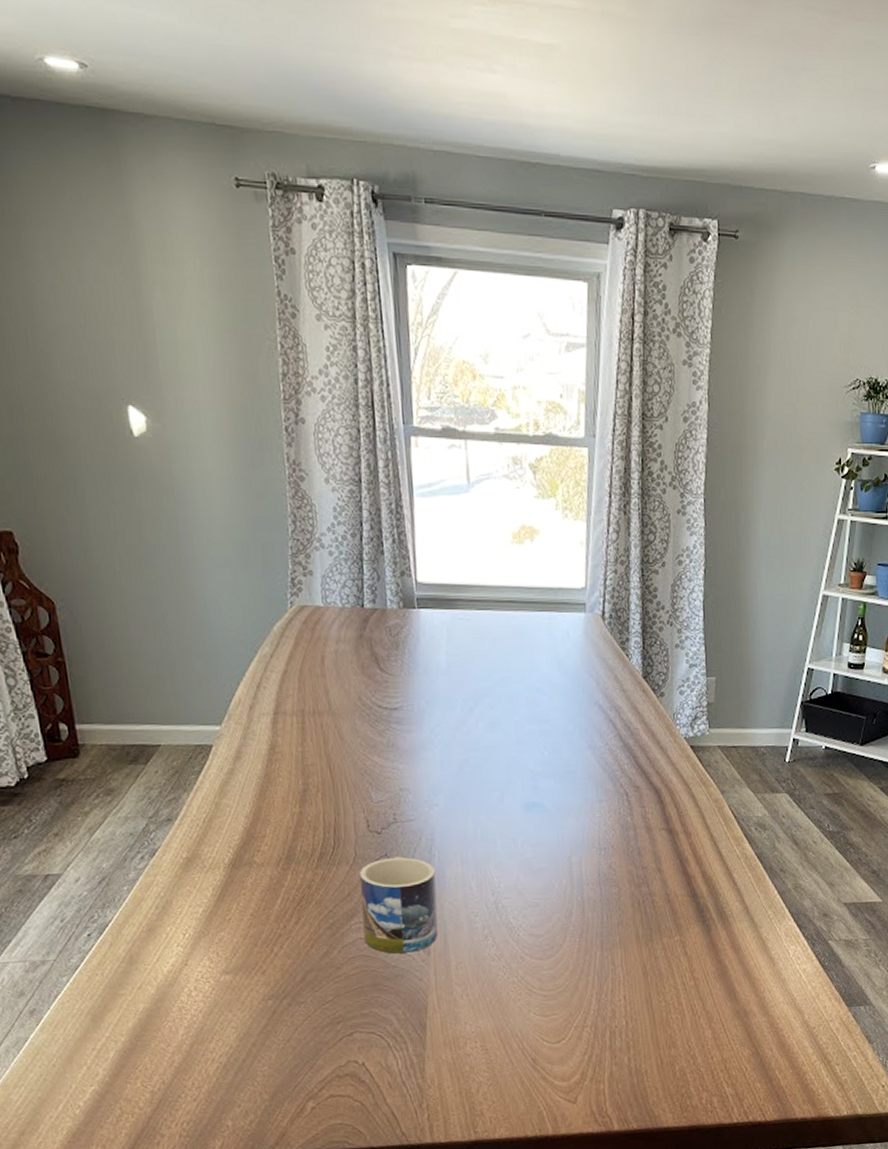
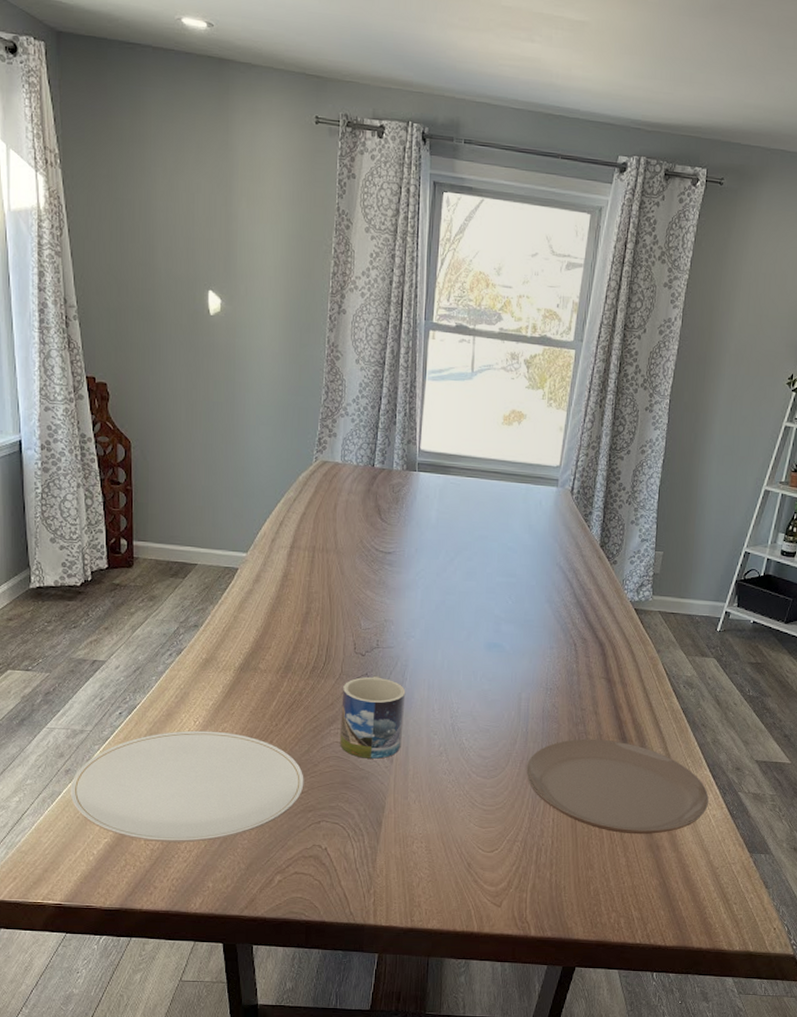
plate: none [38,942,328,1083] -> present [70,730,304,843]
plate: none [587,899,797,1003] -> present [526,738,709,835]

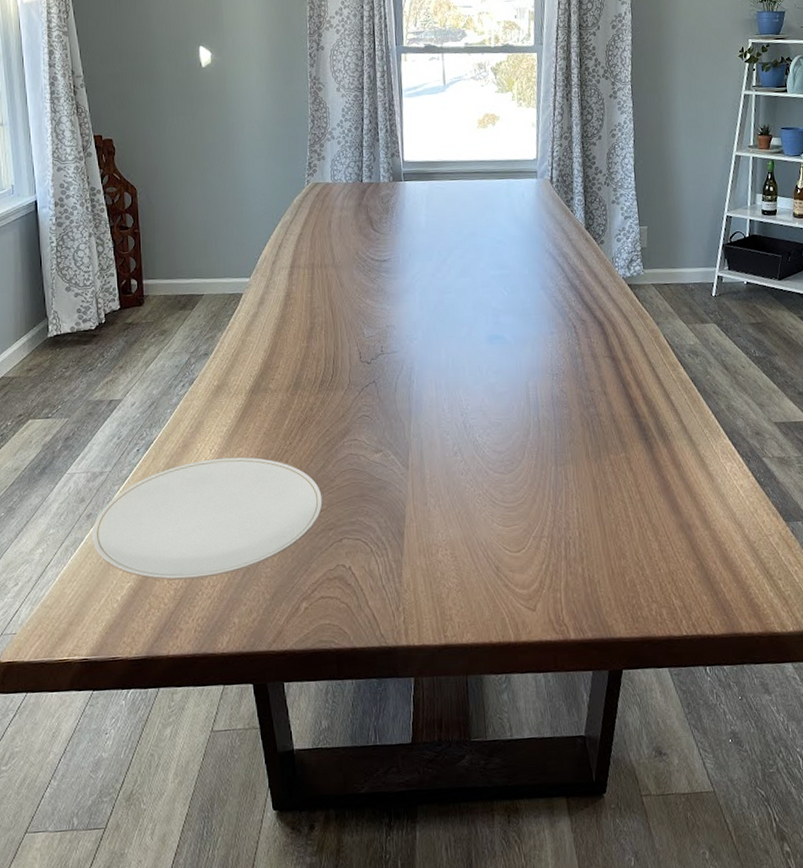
mug: present [339,675,406,759] -> none [352,381,415,468]
plate: present [526,738,709,835] -> none [543,419,734,516]

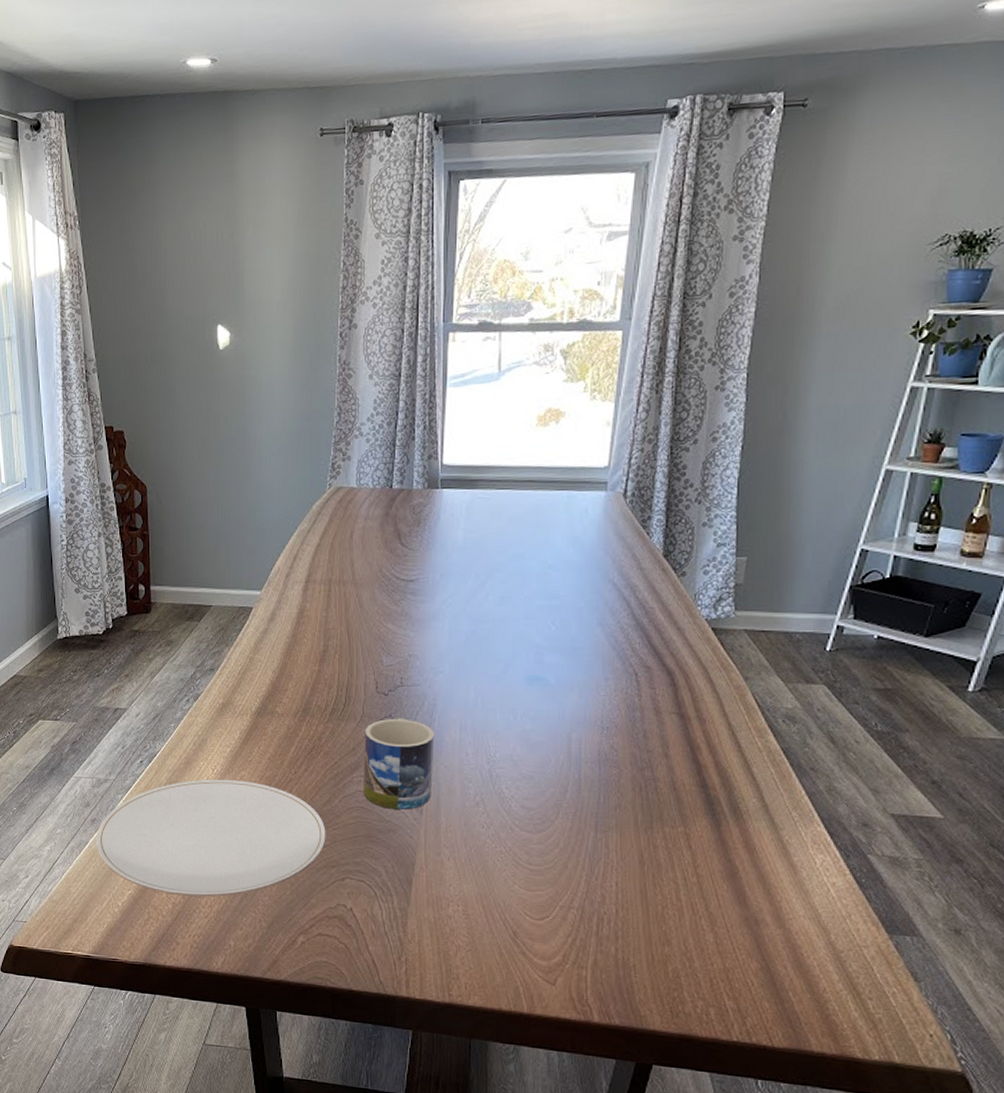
mug: none [352,381,415,468] -> present [362,717,435,810]

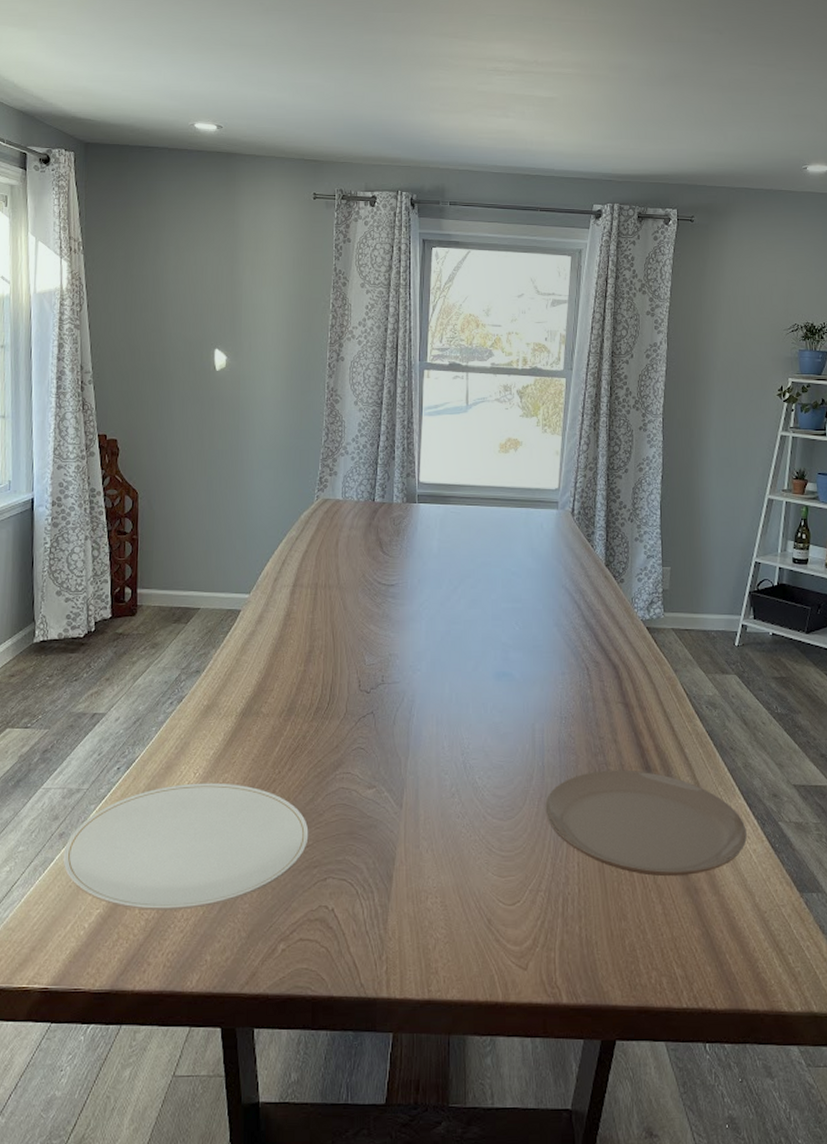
mug: present [362,717,435,810] -> none [345,713,413,804]
plate: none [581,786,825,905] -> present [545,770,747,877]

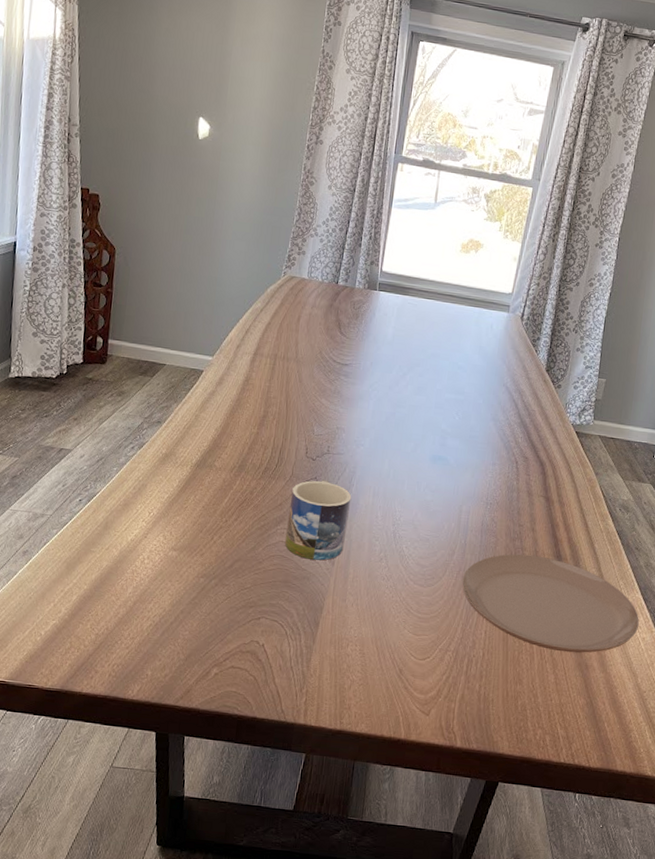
plate: present [63,782,309,911] -> none [25,521,248,630]
mug: none [345,713,413,804] -> present [284,480,352,561]

